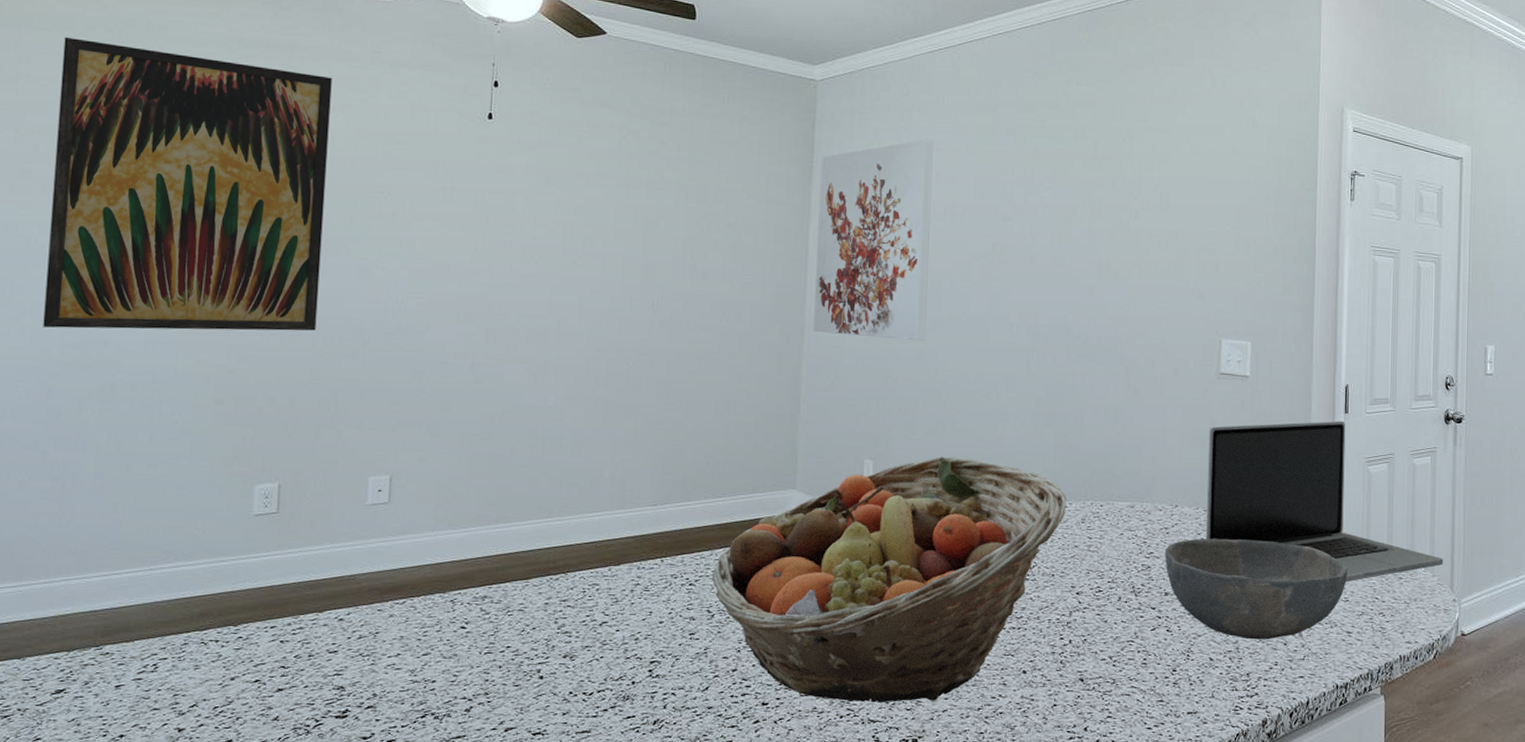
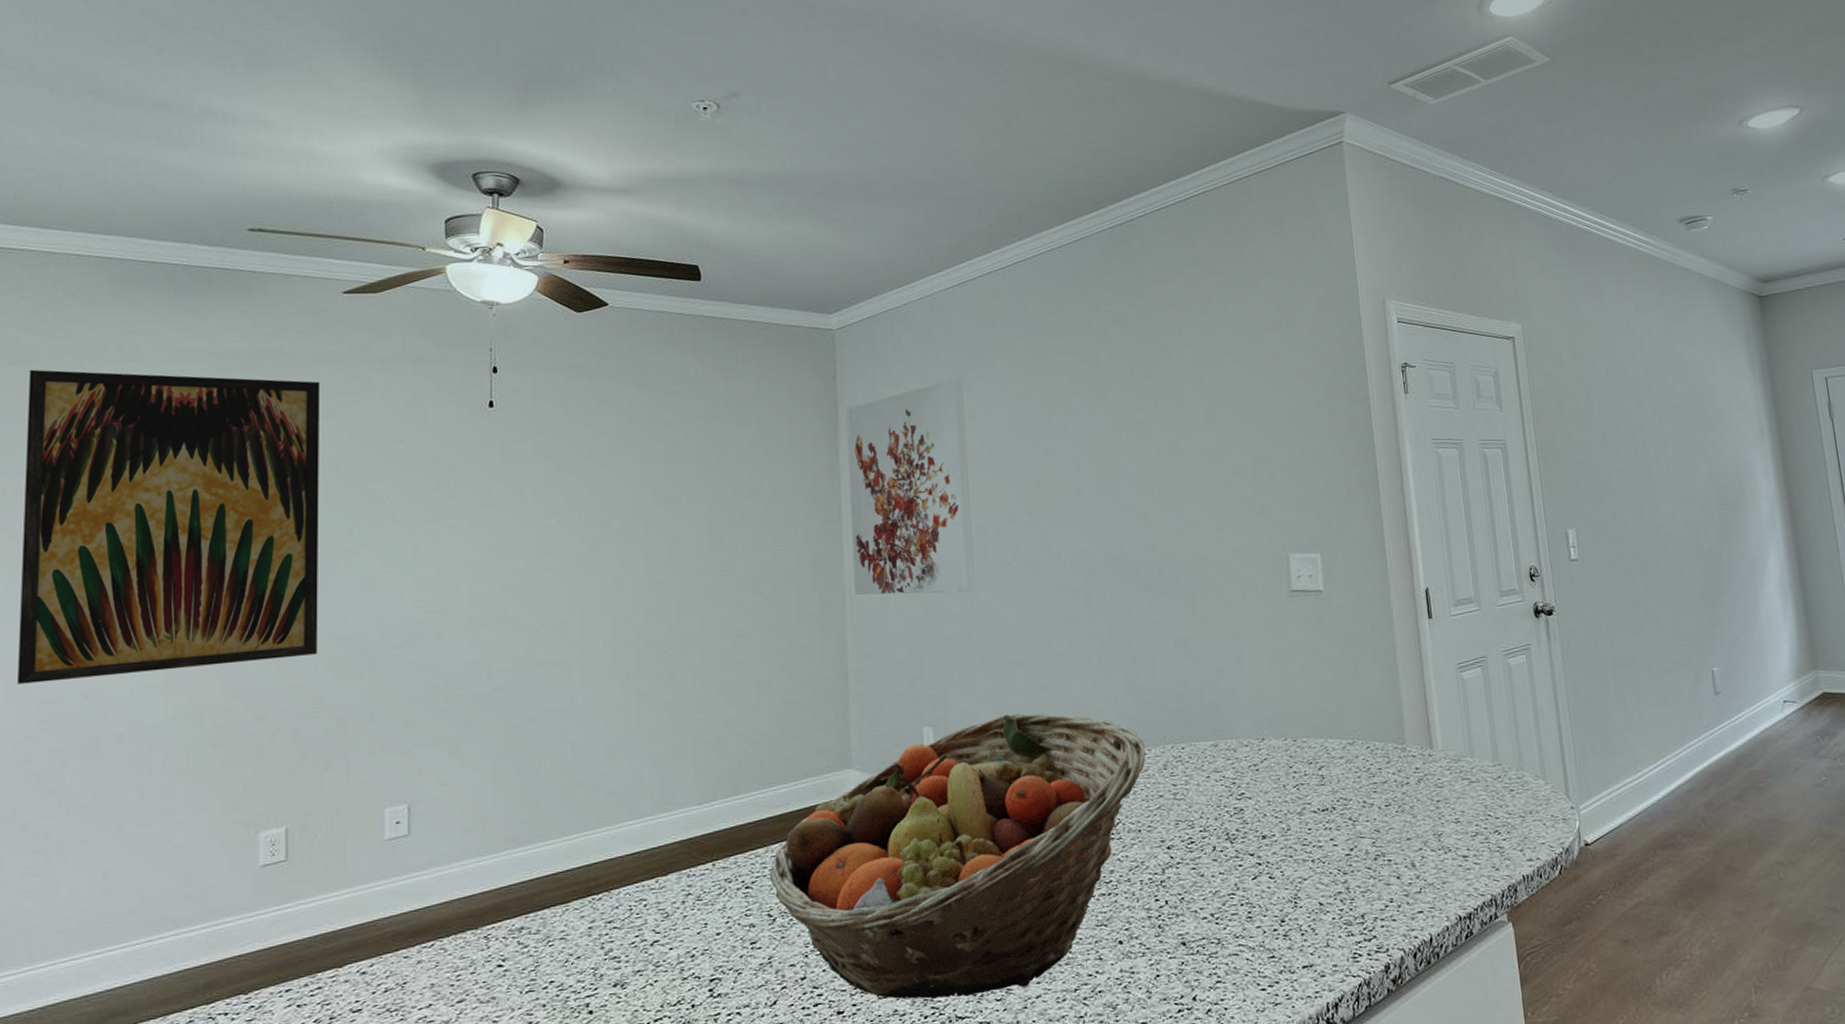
bowl: present [1164,538,1348,640] -> none [1256,766,1456,877]
laptop: present [1205,420,1443,583] -> none [1287,627,1555,802]

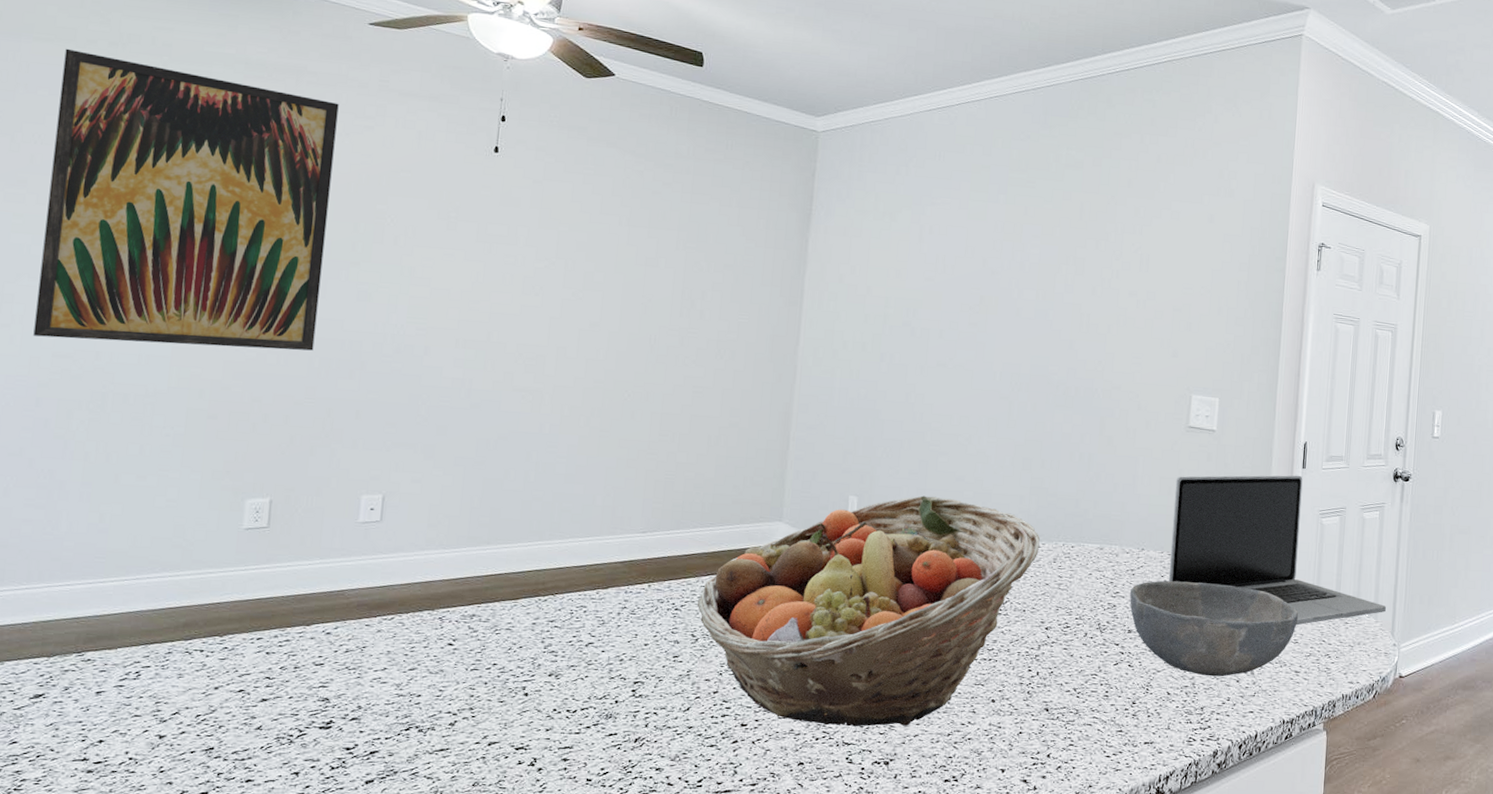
wall art: present [846,378,975,596] -> none [805,193,928,385]
bowl: none [1256,766,1456,877] -> present [1129,580,1299,677]
laptop: none [1287,627,1555,802] -> present [1168,475,1386,626]

